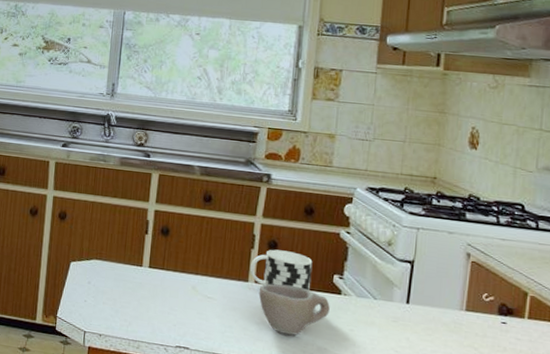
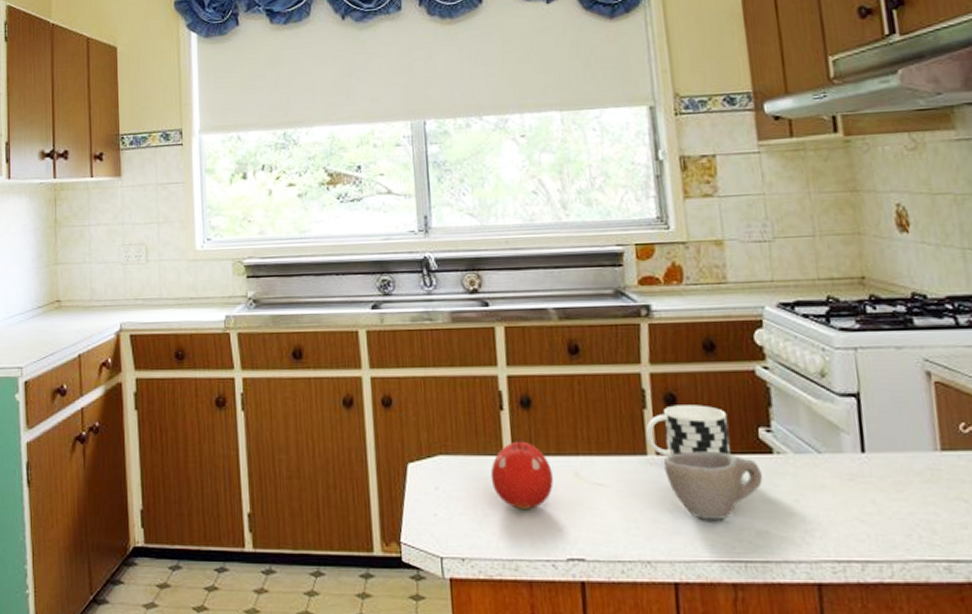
fruit: none [130,254,176,308] -> present [490,436,554,510]

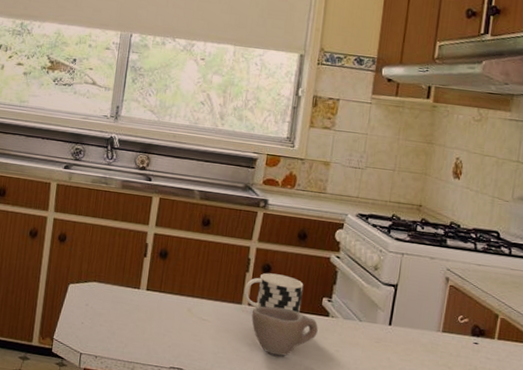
fruit: present [490,436,554,510] -> none [127,277,173,330]

